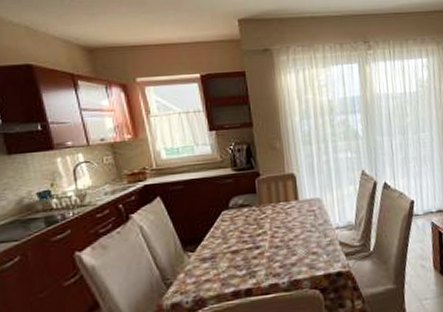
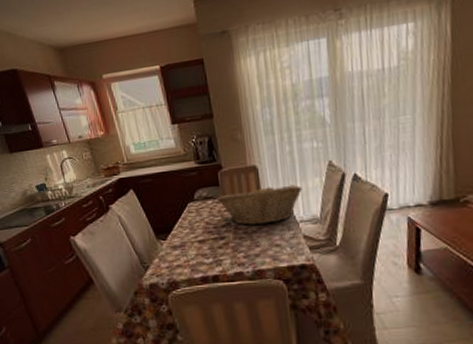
fruit basket: none [253,192,338,233] -> present [216,184,302,225]

